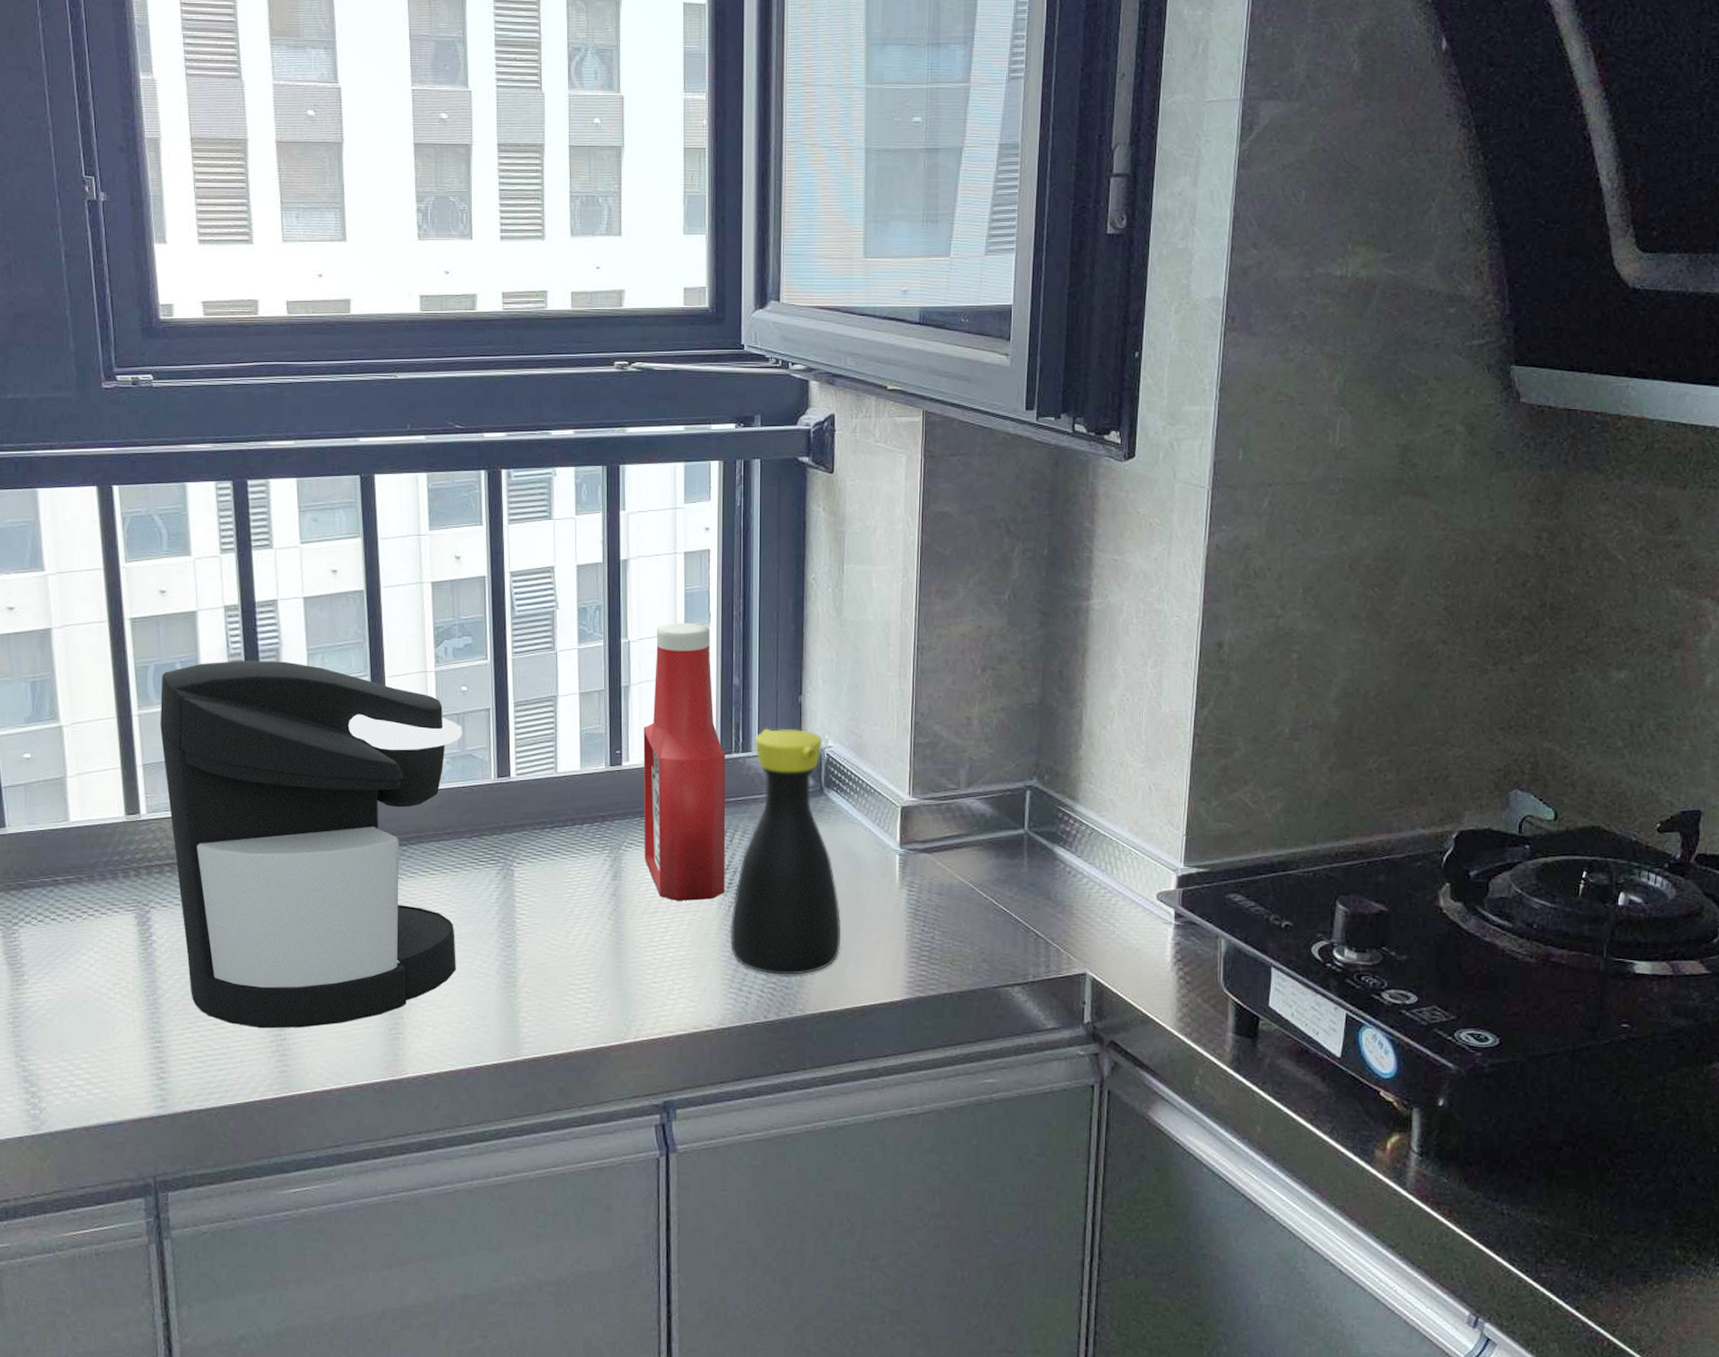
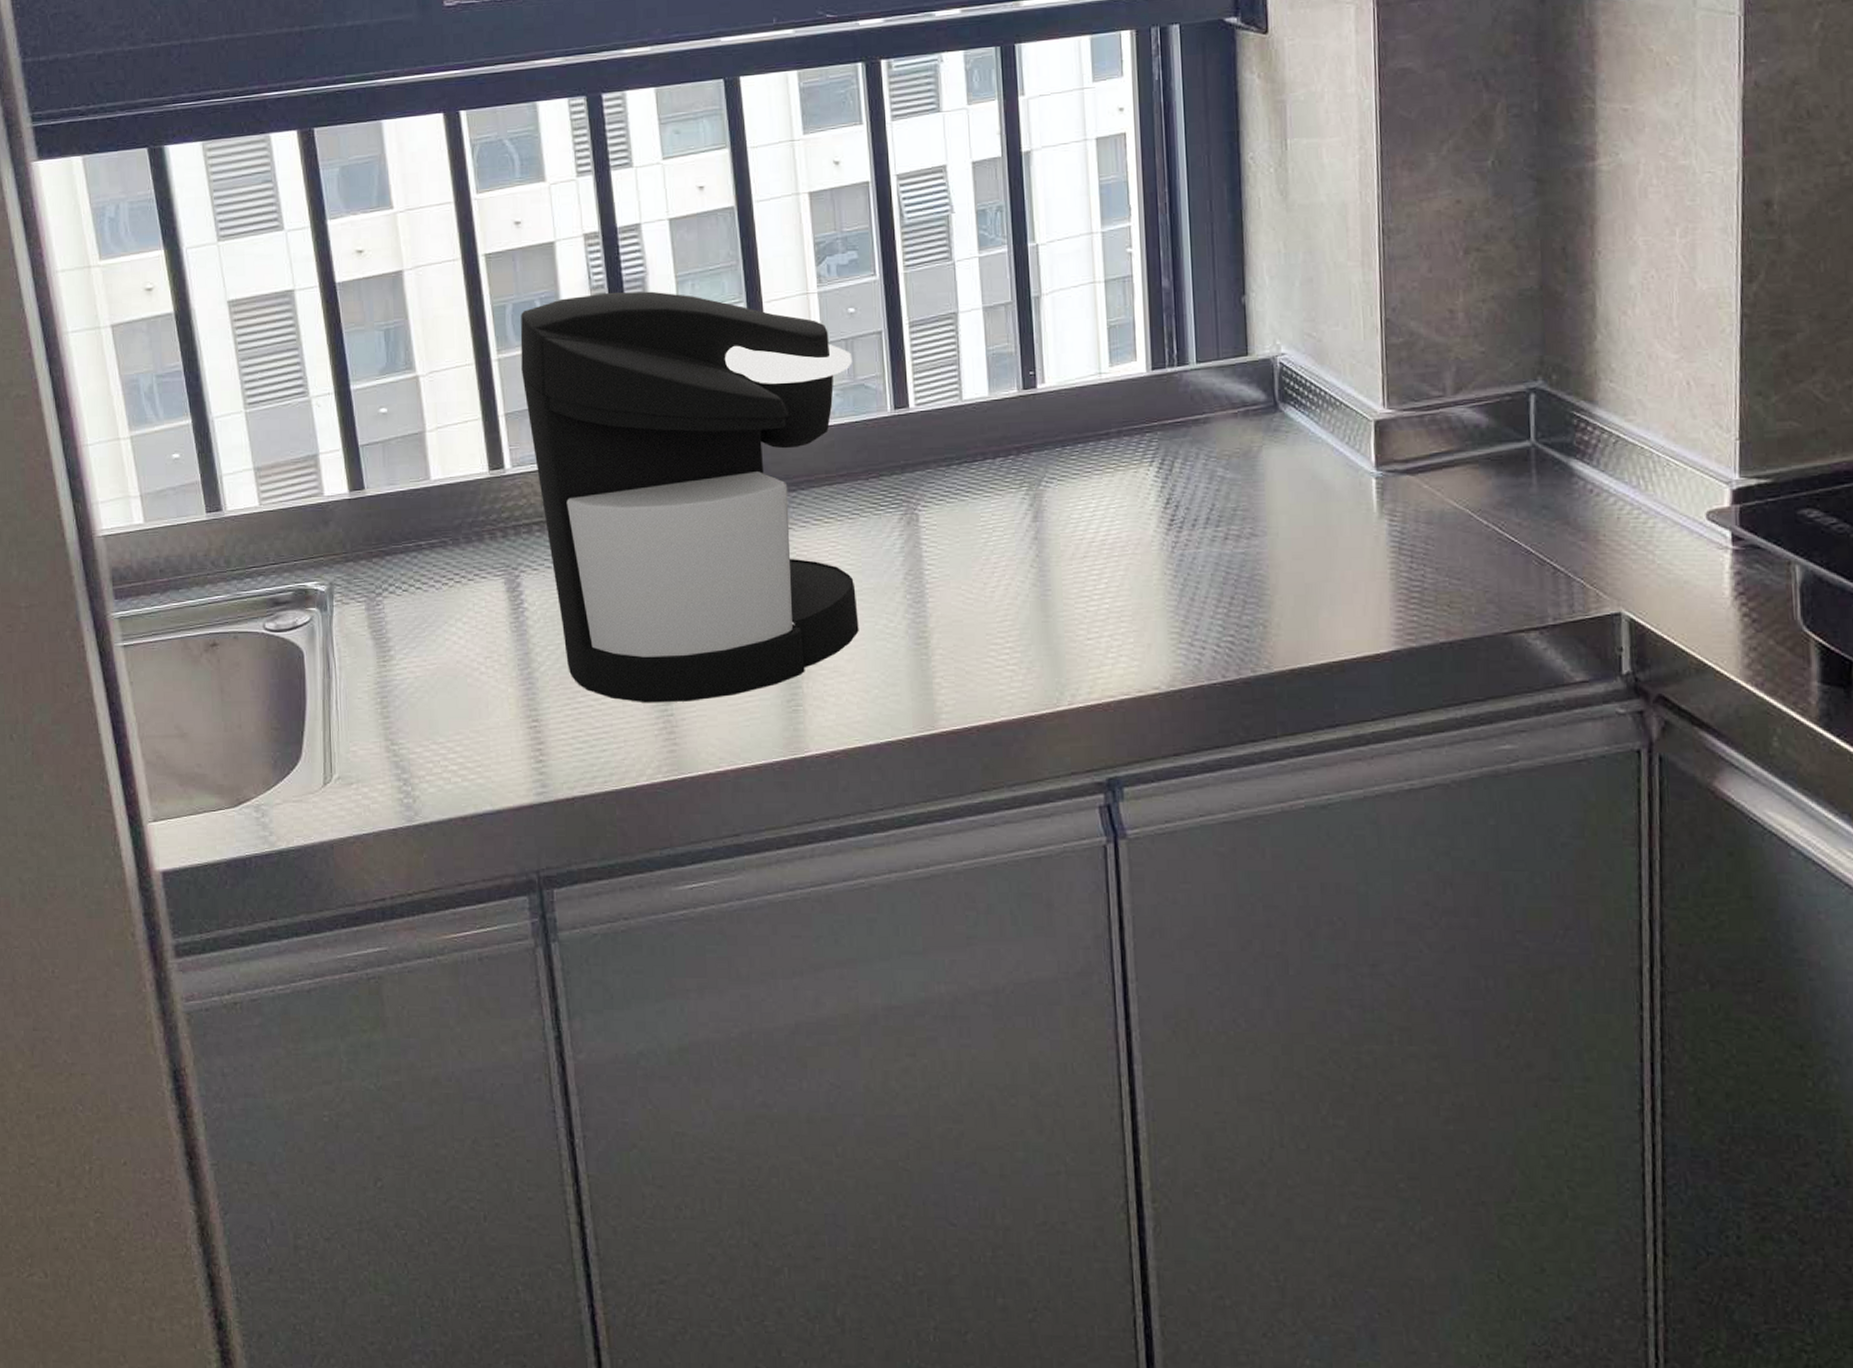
ketchup bottle: present [643,622,726,901] -> none [1059,218,1167,543]
bottle: present [731,728,842,975] -> none [1175,335,1310,626]

